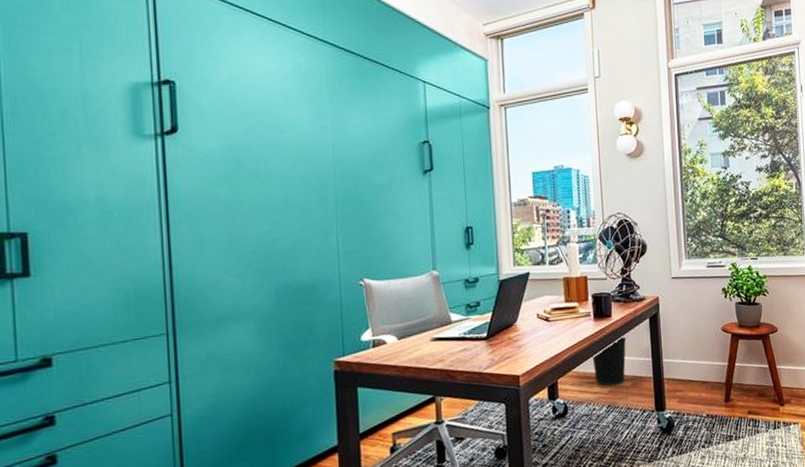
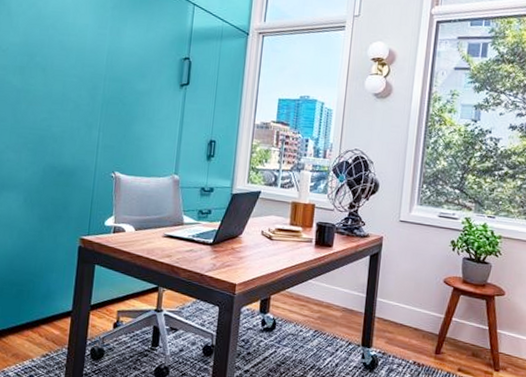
wastebasket: present [592,336,627,386] -> none [307,266,344,313]

